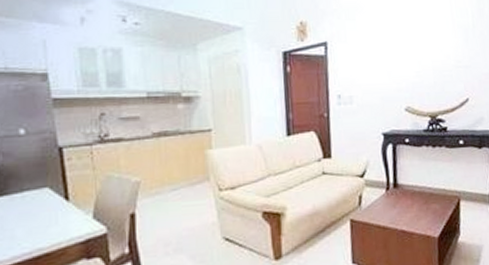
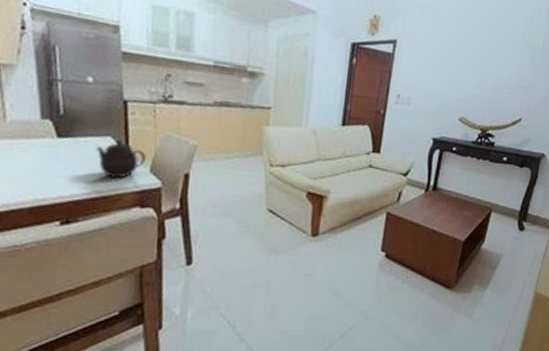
teapot: none [34,188,88,232] -> present [96,139,147,179]

